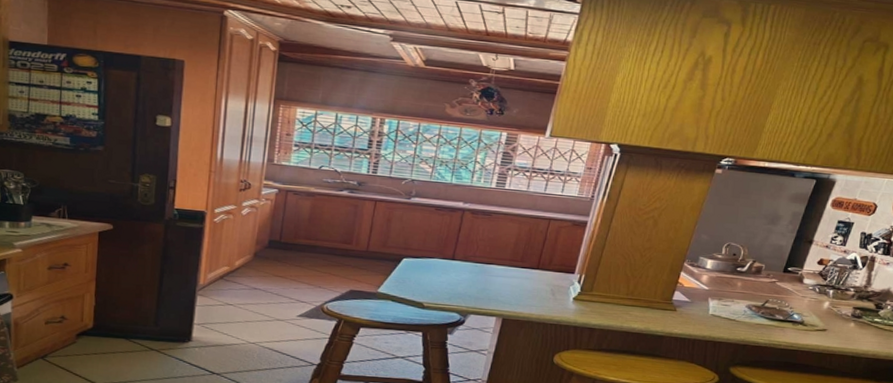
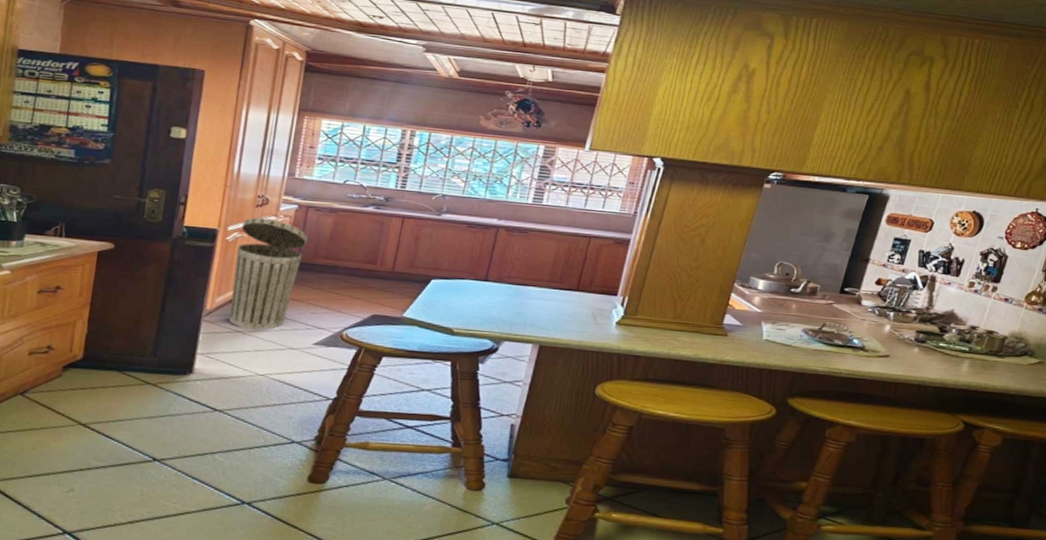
trash can: none [220,200,288,303] -> present [229,217,308,330]

